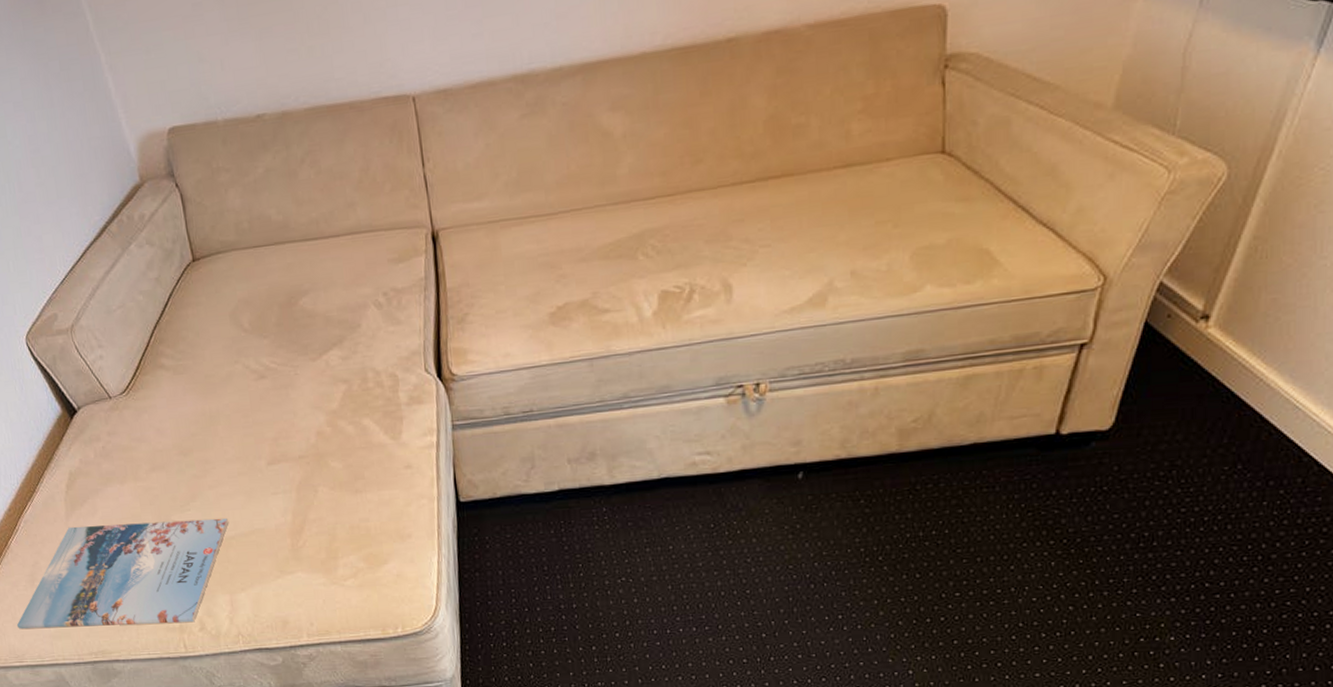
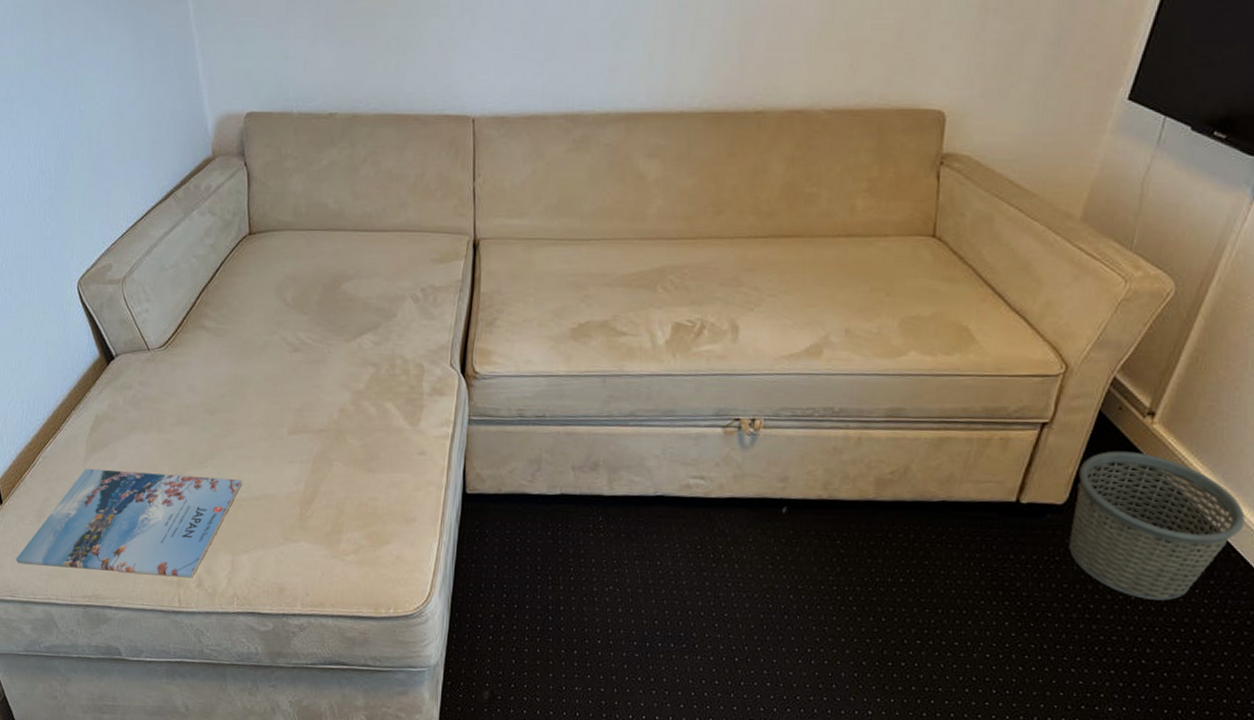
basket: none [1118,361,1318,520] -> present [1069,451,1245,601]

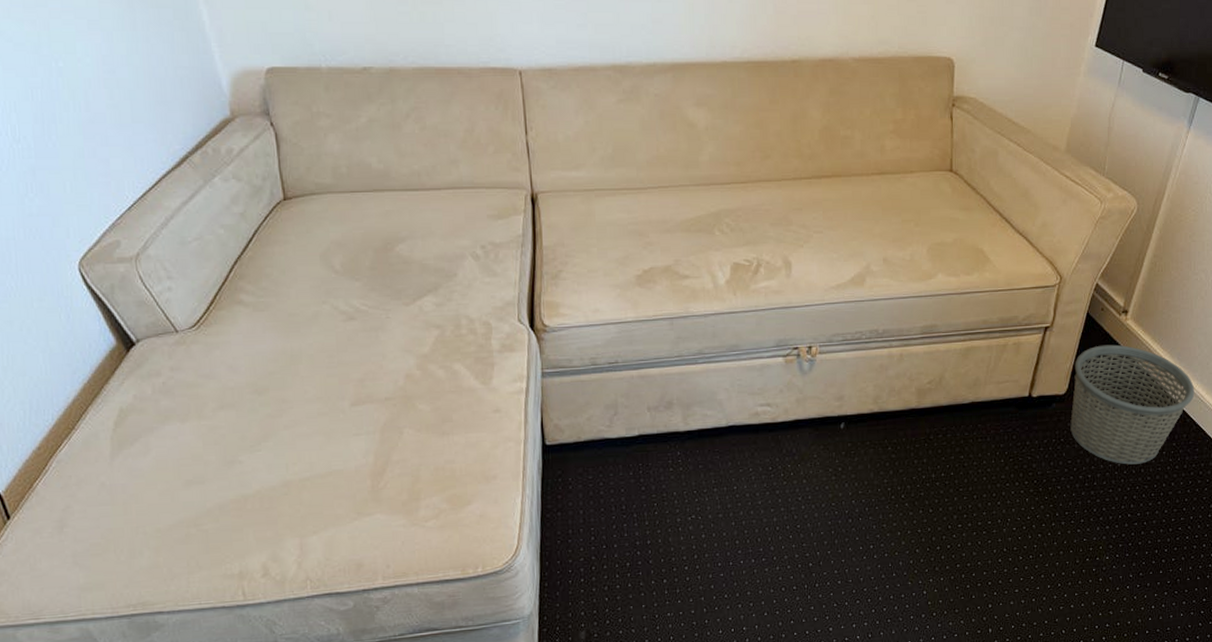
magazine: present [15,468,243,578] -> none [35,459,304,581]

